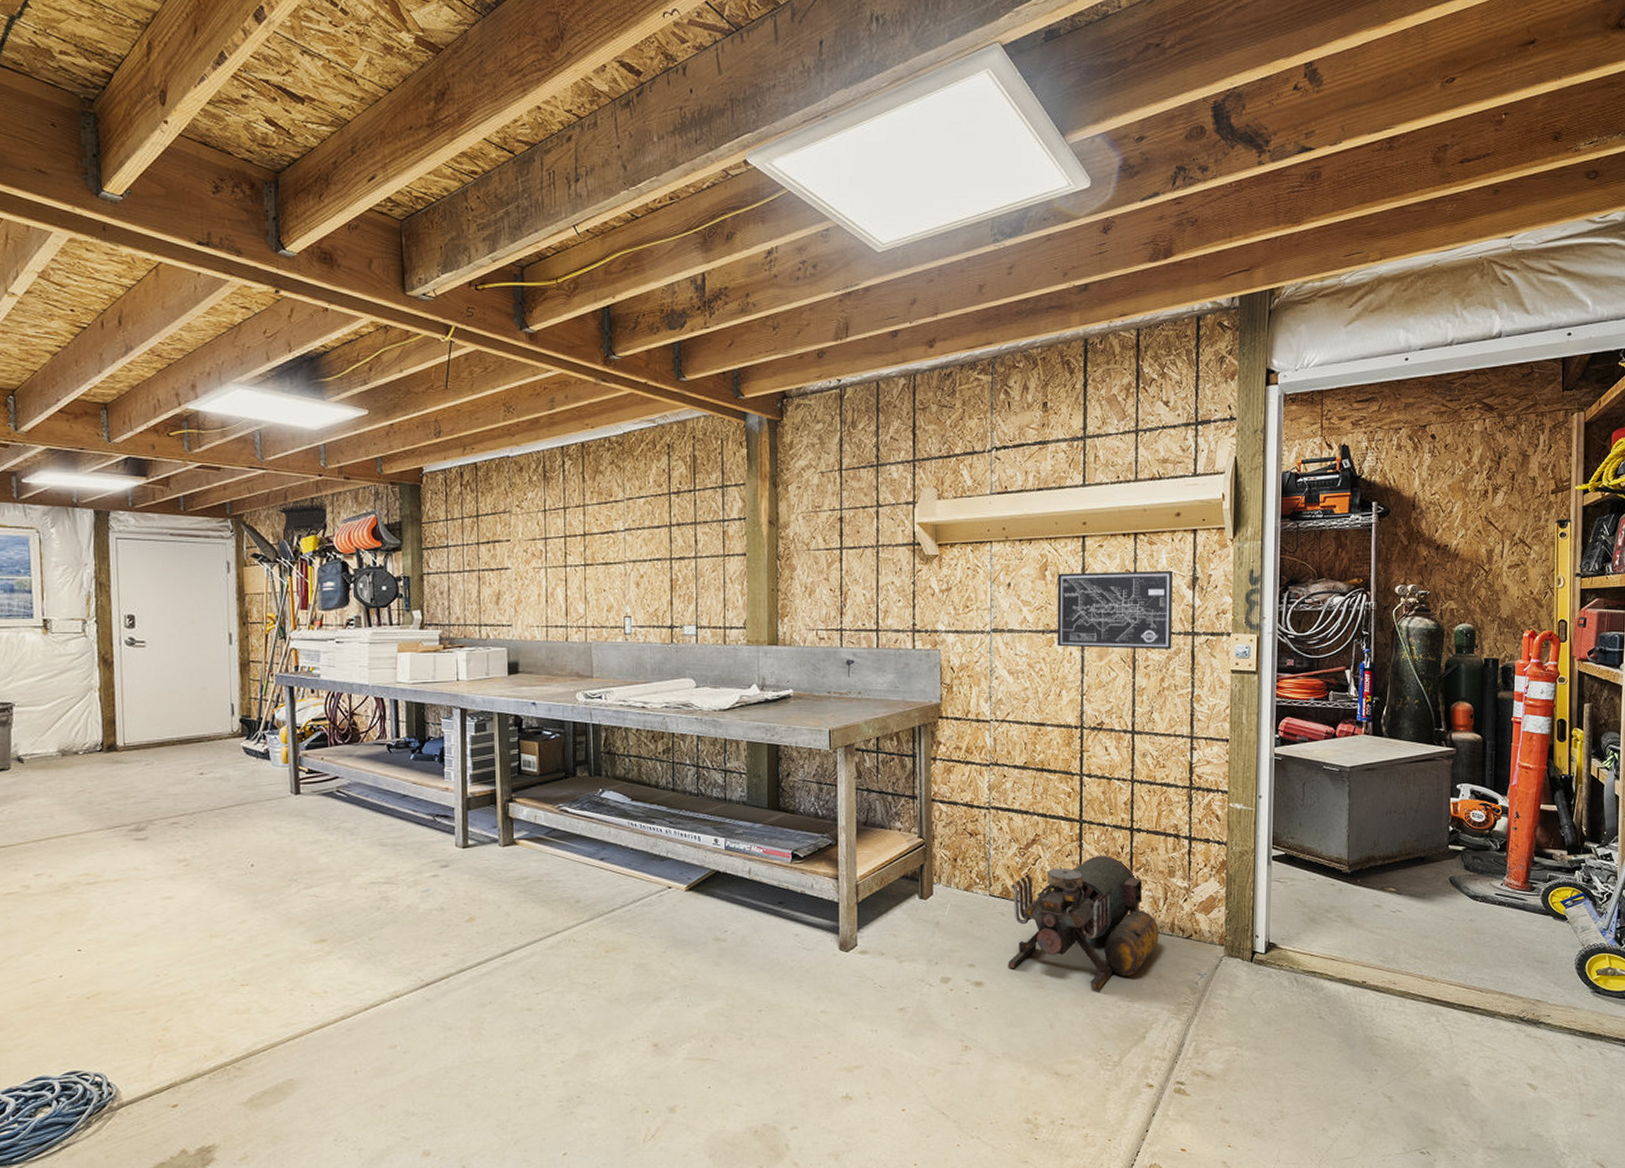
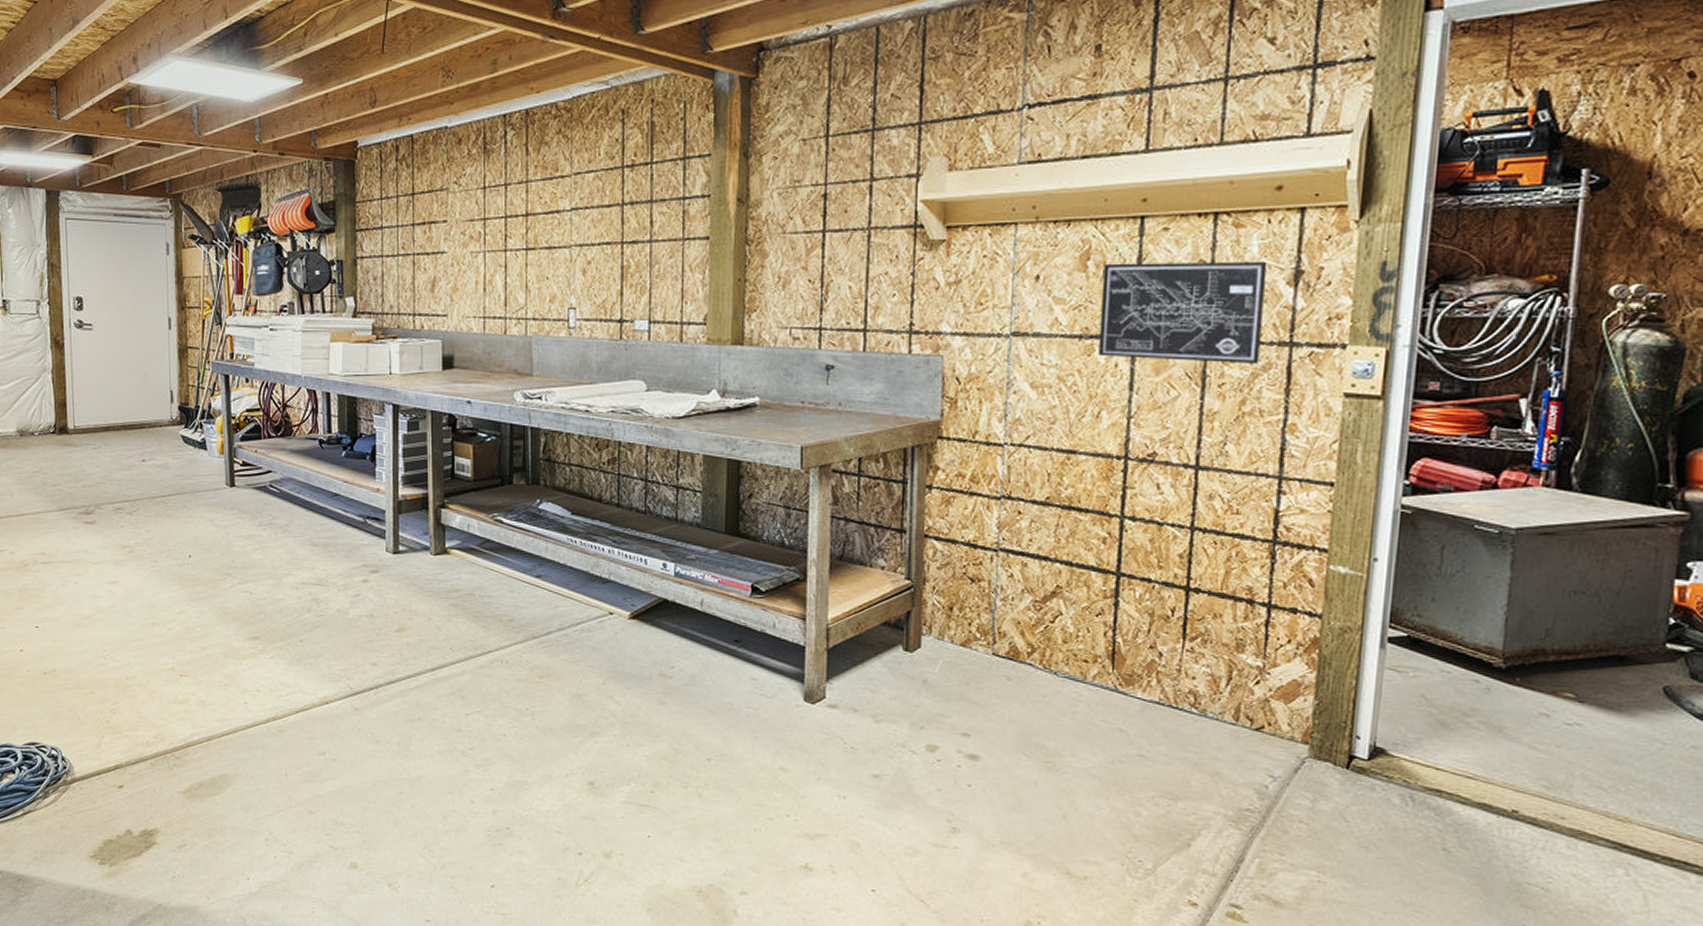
air compressor: present [1008,855,1159,991] -> none [1012,617,1218,782]

